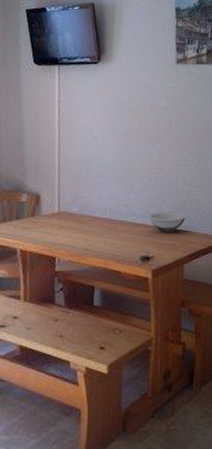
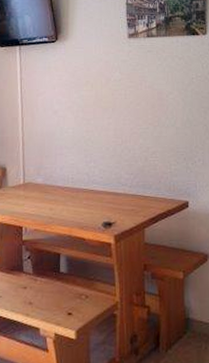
bowl: present [149,212,186,233] -> none [109,178,144,199]

